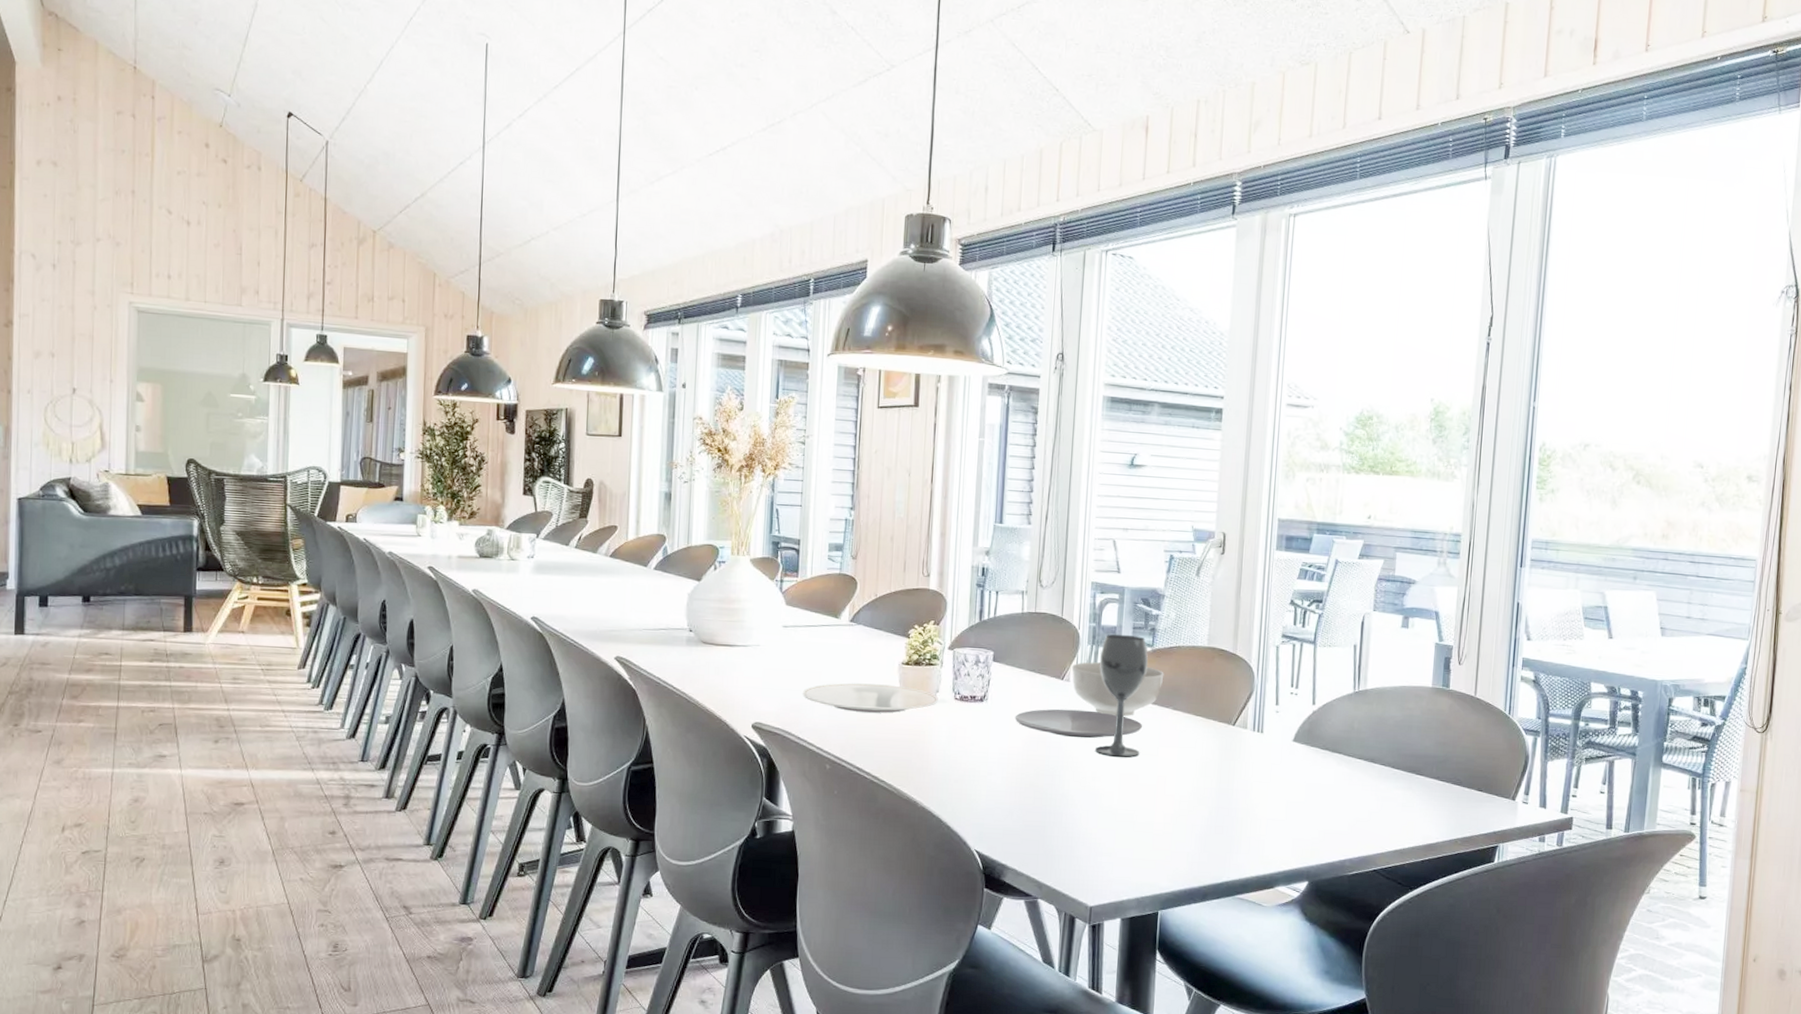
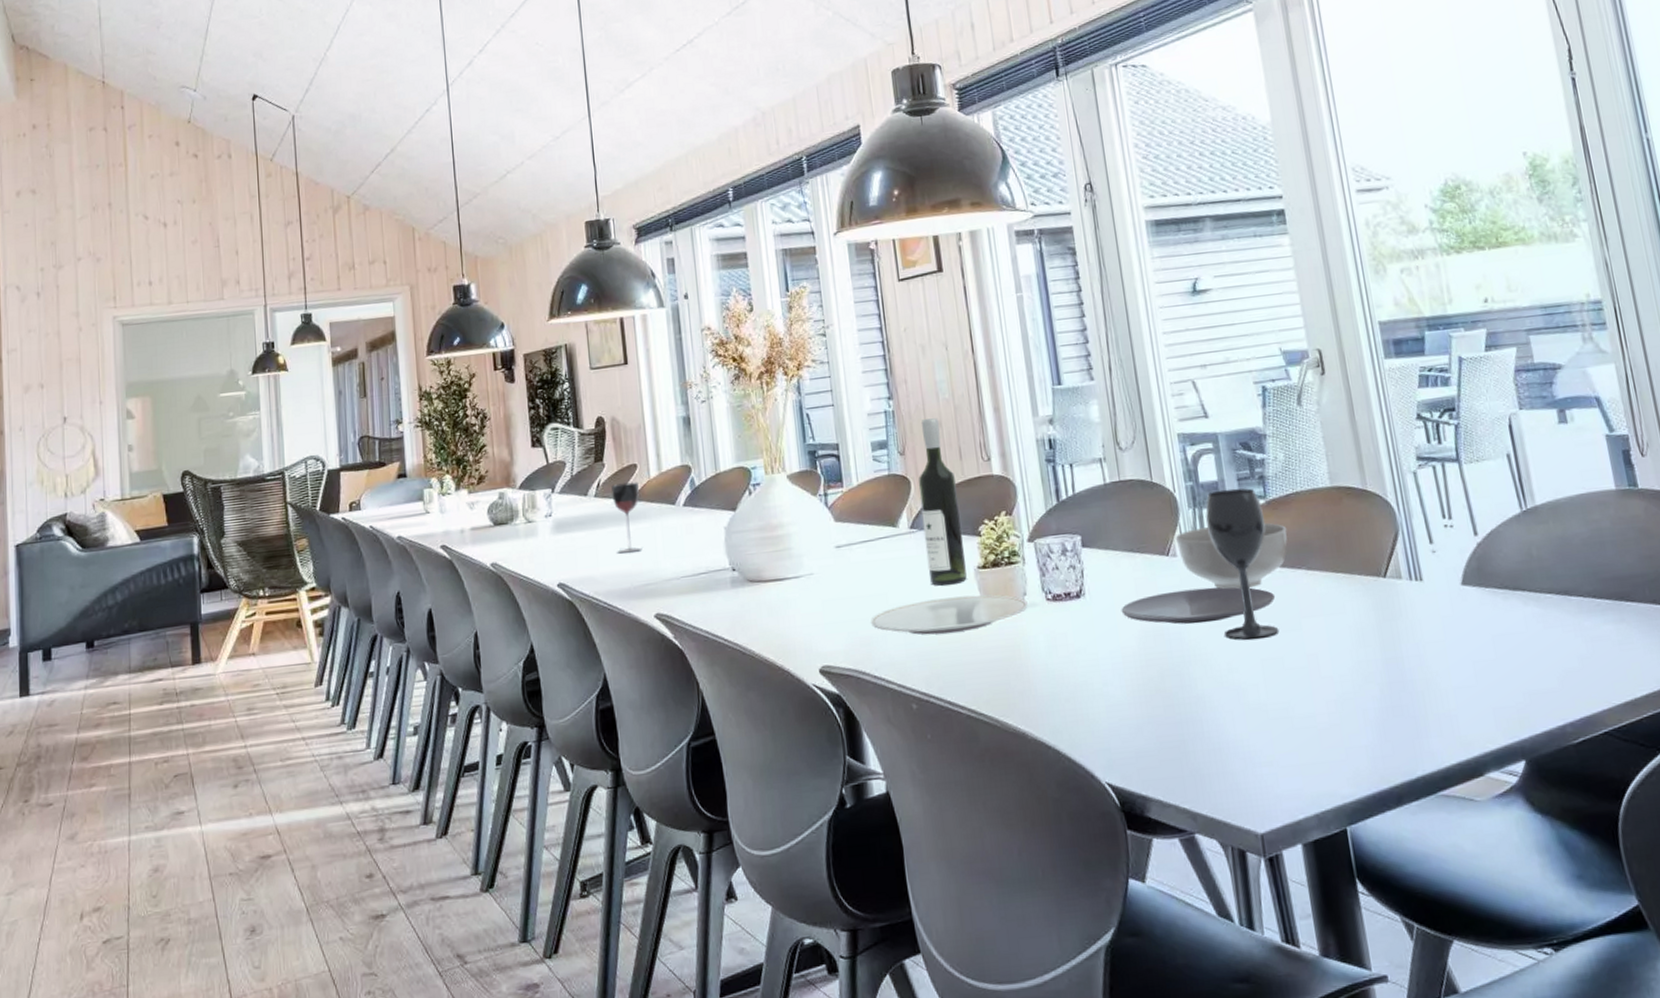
wineglass: none [589,540,616,602] -> present [611,481,642,554]
bottle: none [859,532,896,674] -> present [918,418,967,586]

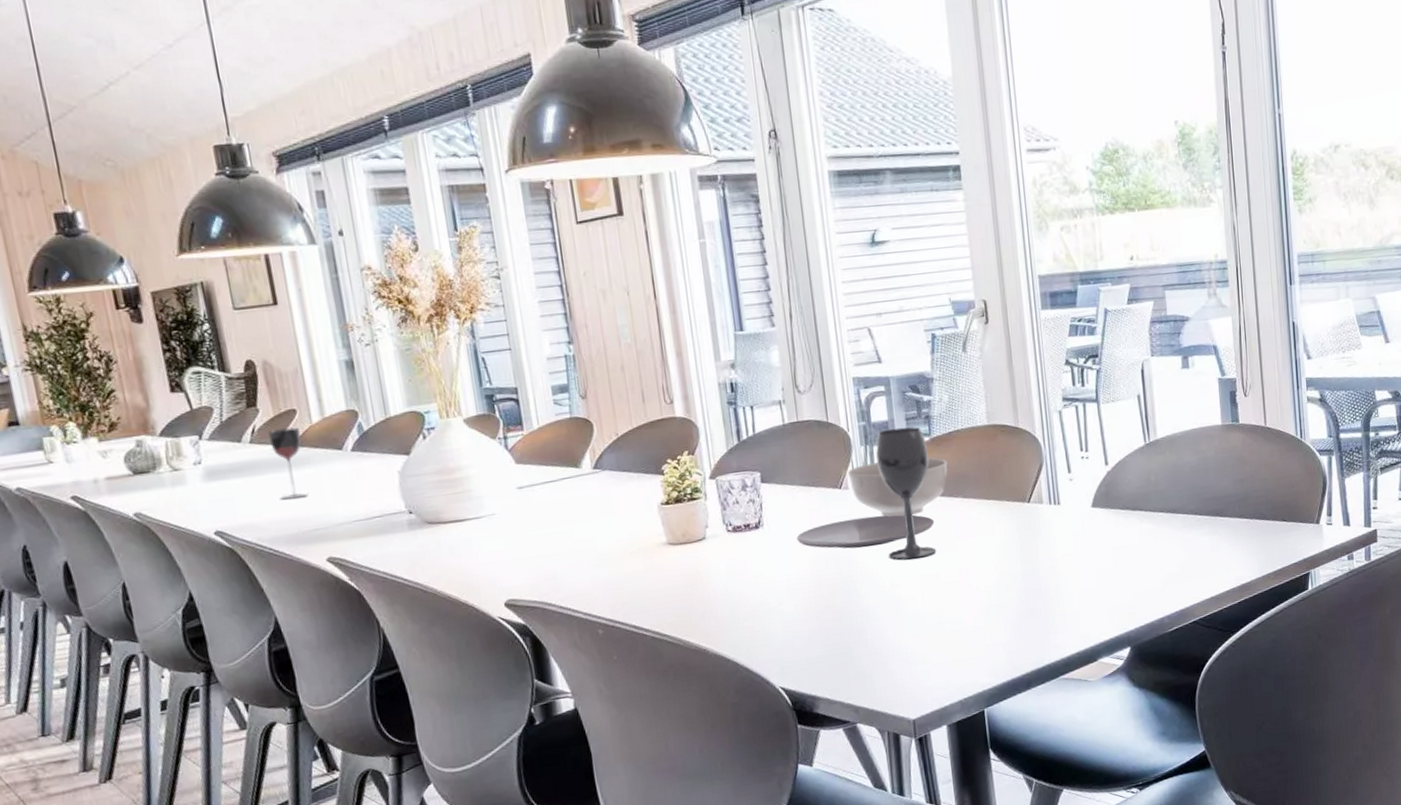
plate: present [870,594,1028,635] -> none [554,528,710,567]
bottle: present [918,418,967,586] -> none [600,362,651,522]

